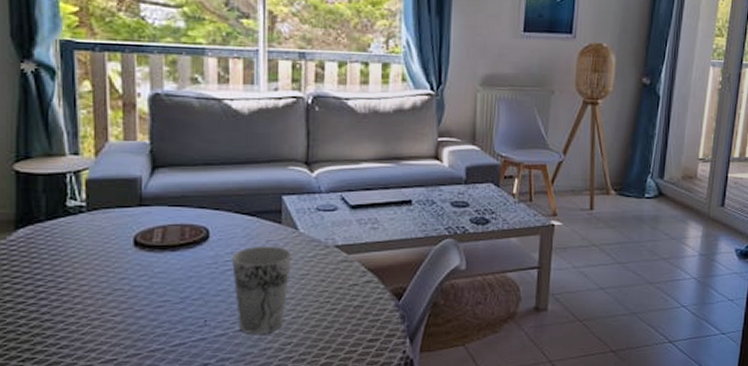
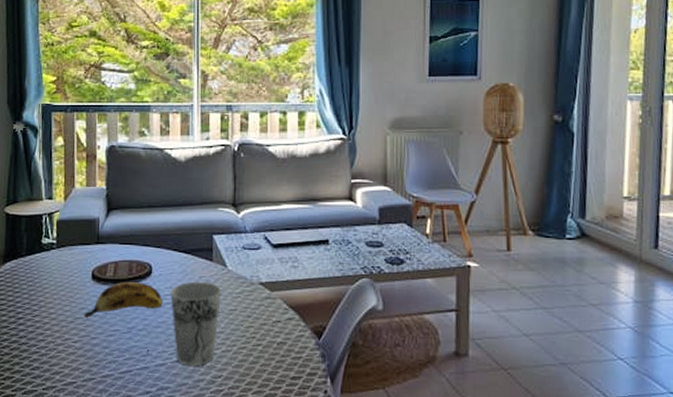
banana: none [124,248,223,290] -> present [84,282,163,319]

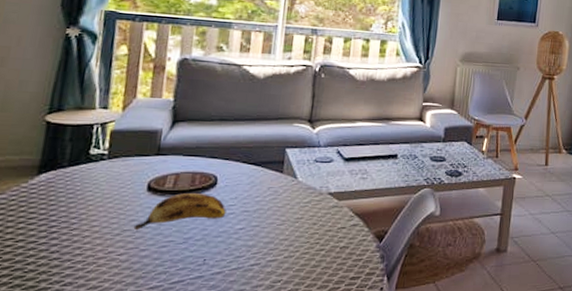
cup: present [171,281,221,367] -> none [234,192,289,273]

